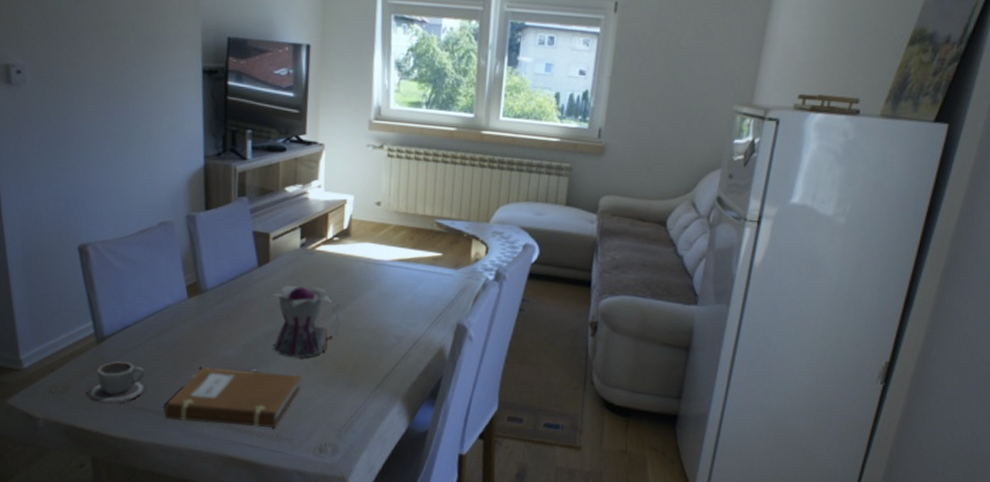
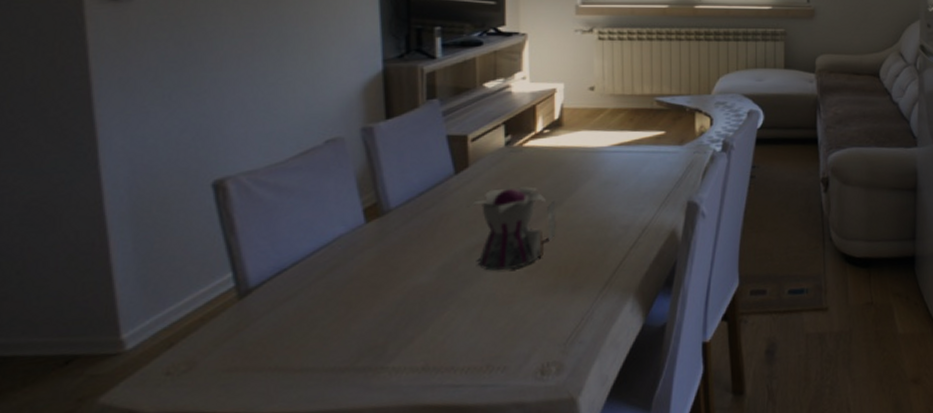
cup: present [87,361,147,404] -> none [224,315,311,375]
notebook: present [163,367,301,428] -> none [334,290,514,377]

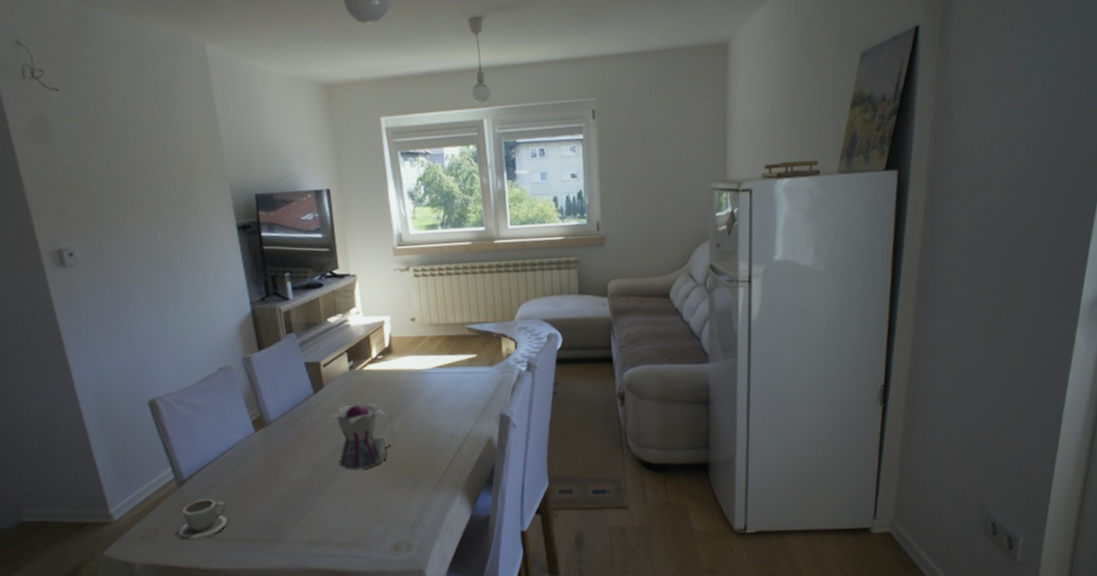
cup: none [224,315,311,375] -> present [176,499,230,540]

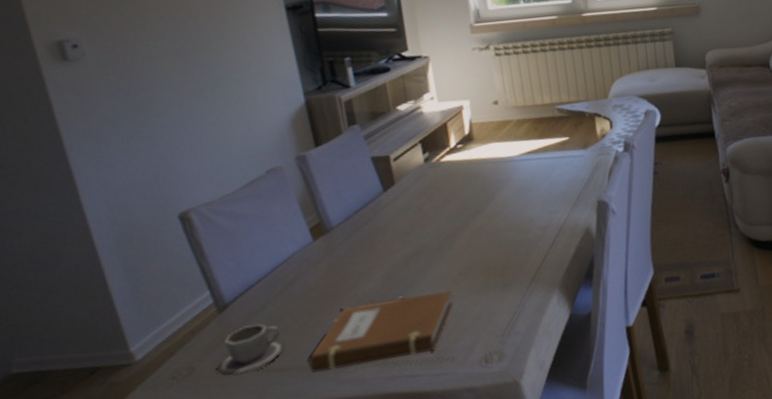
notebook: none [248,485,370,545] -> present [308,291,453,374]
teapot: present [325,403,397,470] -> none [398,198,482,275]

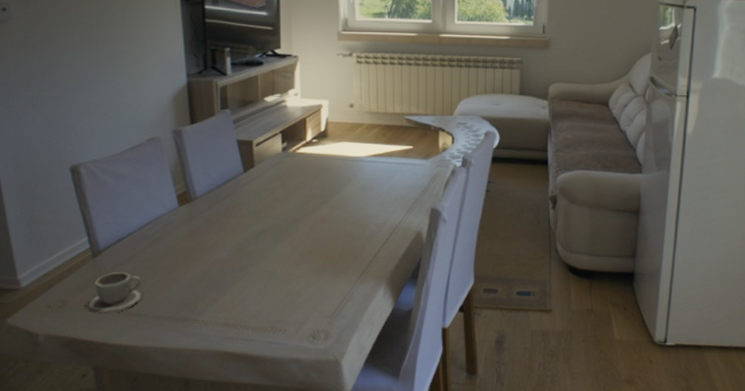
notebook: present [308,291,453,374] -> none [161,269,291,323]

